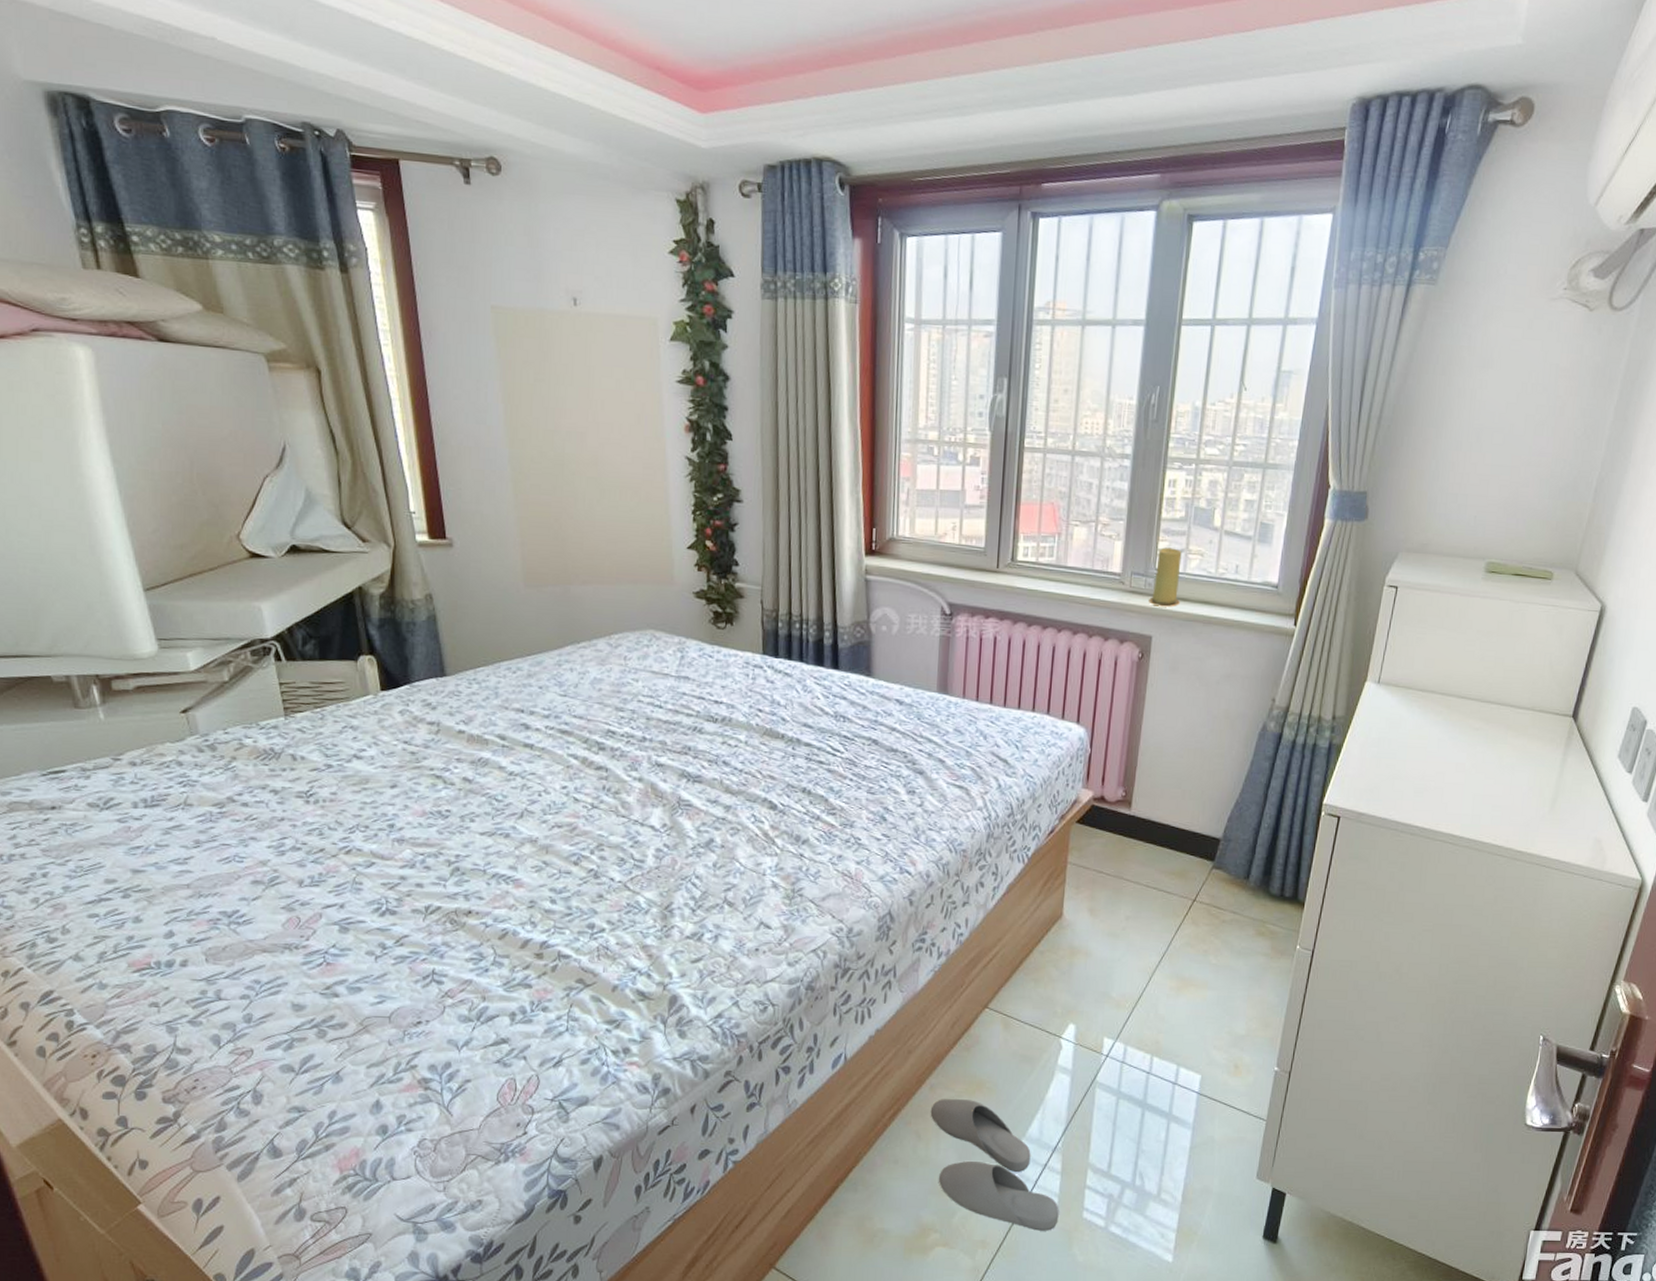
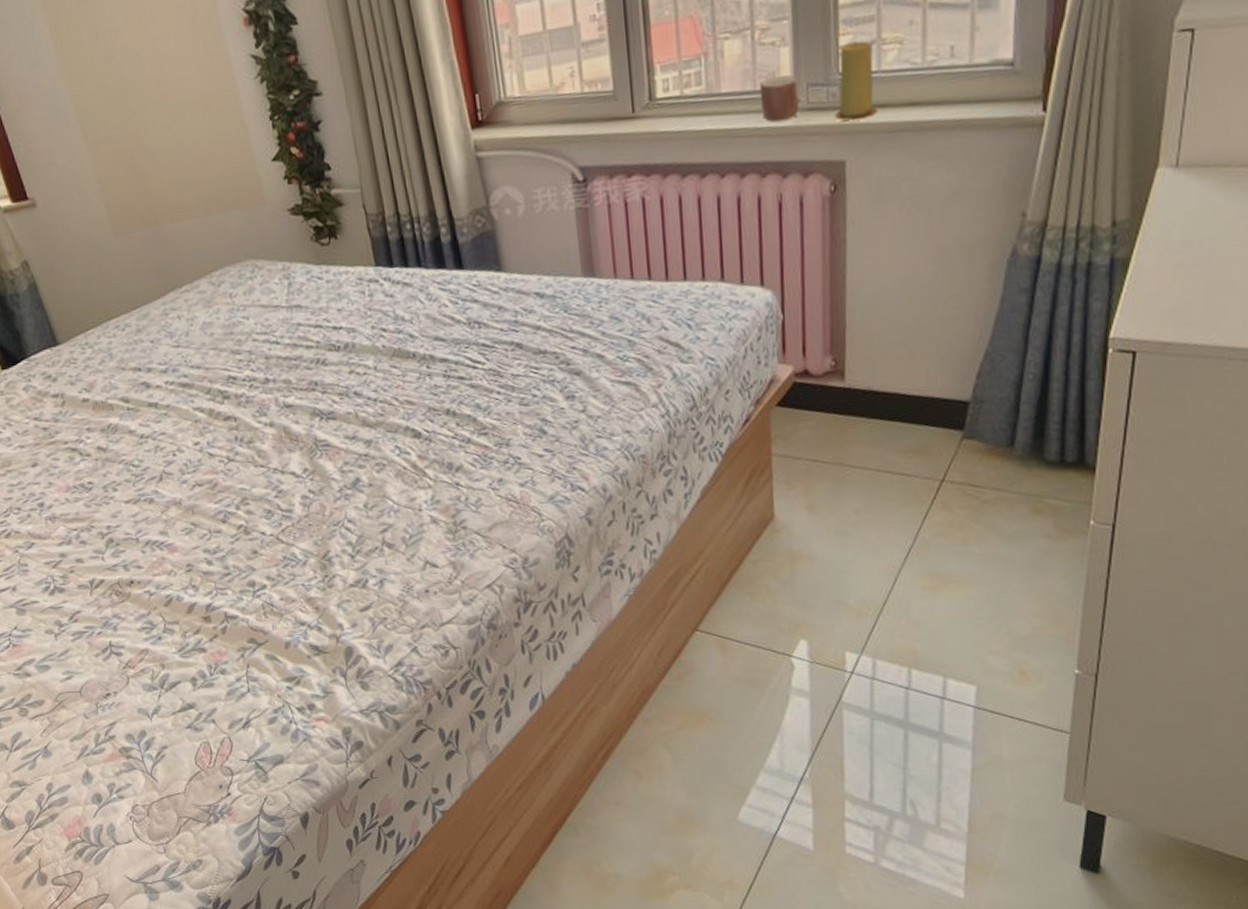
slippers: present [930,1099,1059,1231] -> none [648,732,816,869]
mug: none [1095,562,1125,598] -> present [759,75,799,124]

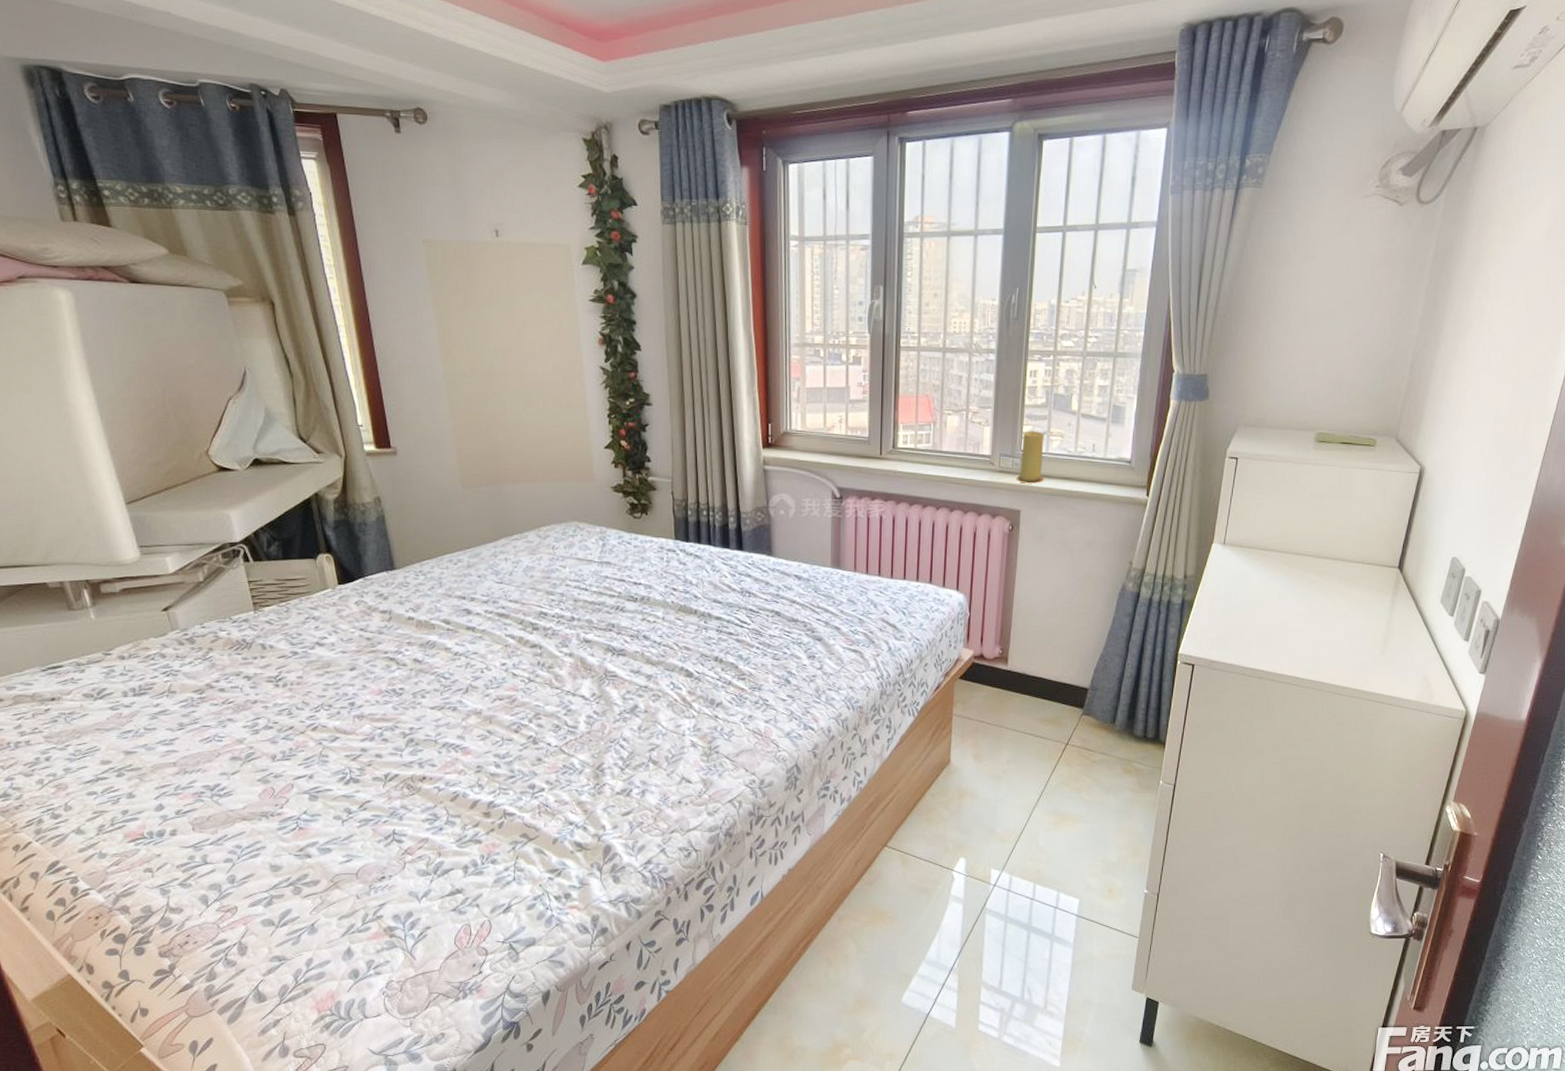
mug: present [759,75,799,124] -> none [968,446,994,478]

